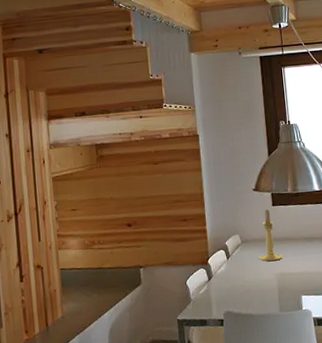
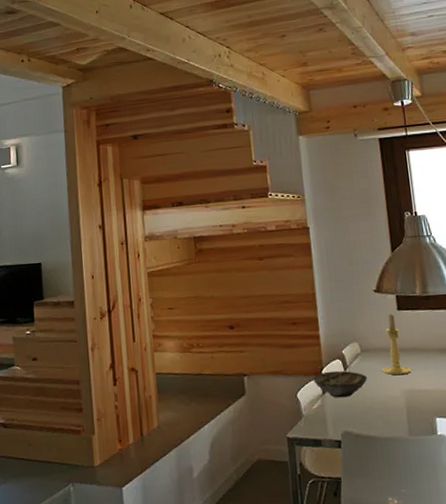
bowl: none [200,259,247,283] -> present [313,370,368,398]

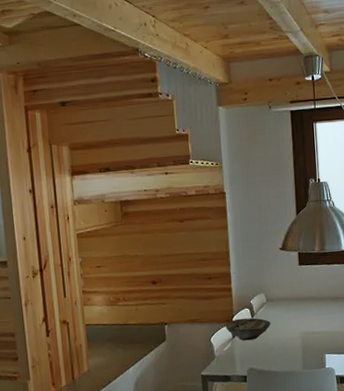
candle holder: present [381,313,412,376] -> none [283,268,308,321]

